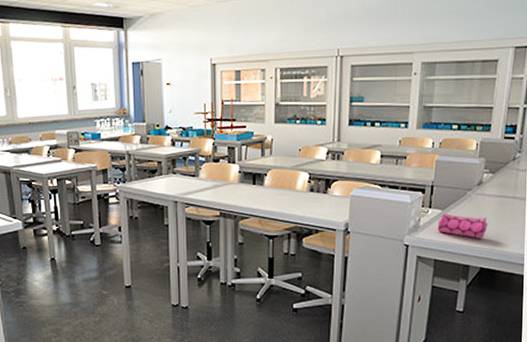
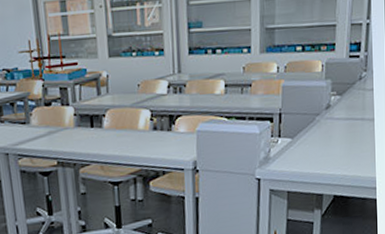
pencil case: present [437,213,489,239] -> none [288,141,340,166]

